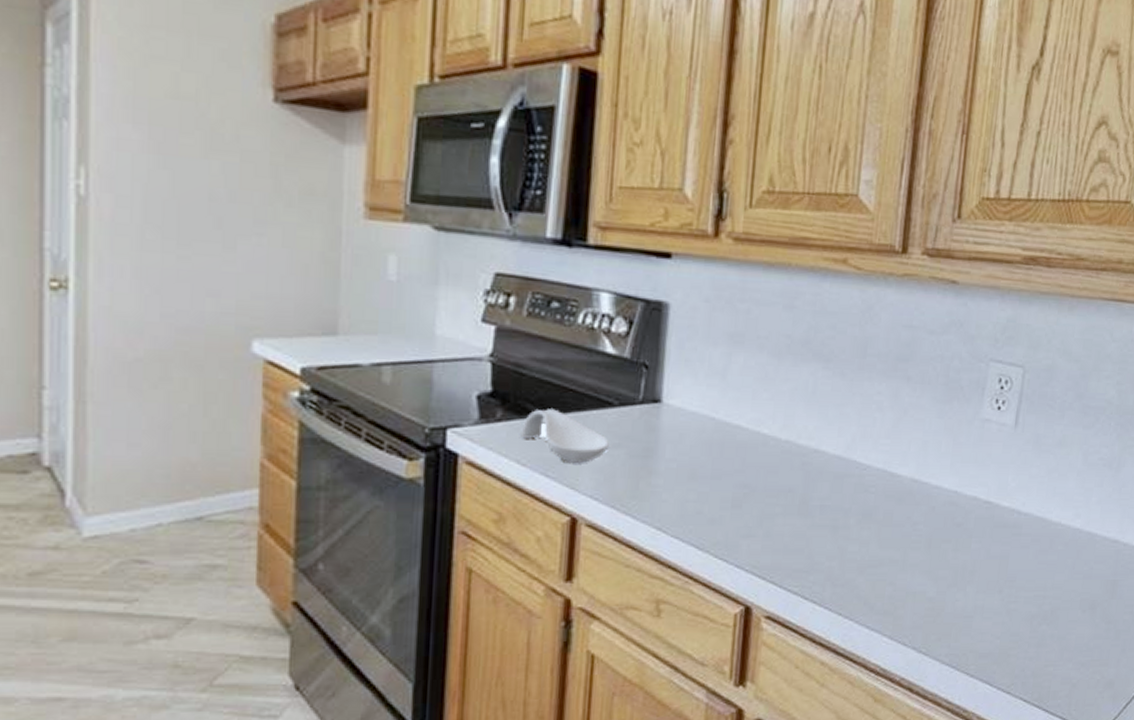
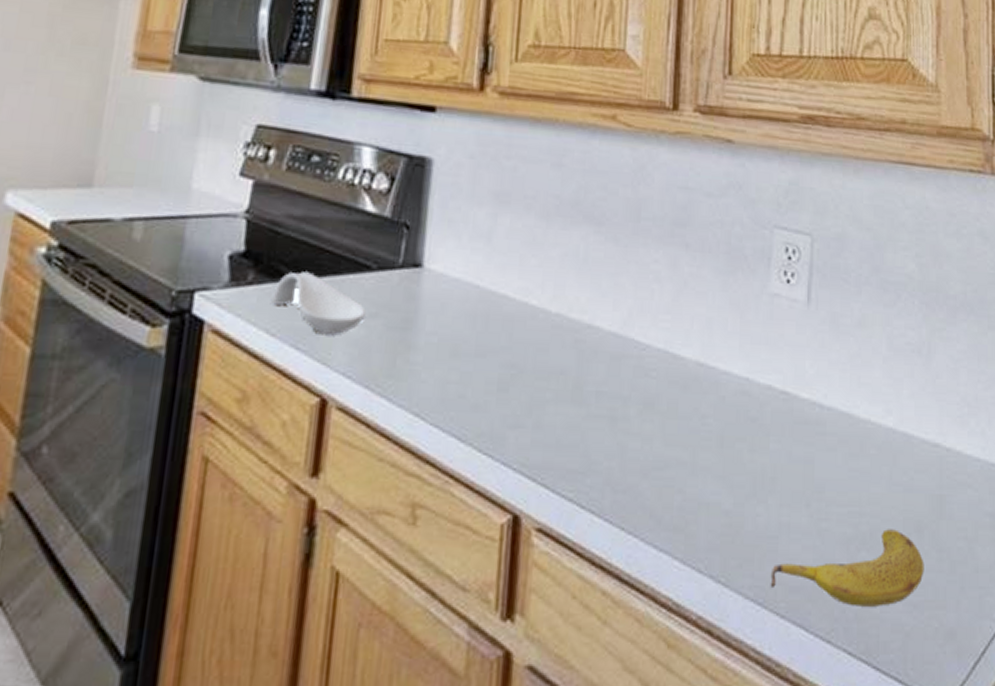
fruit: none [963,608,1094,666] -> present [770,529,924,606]

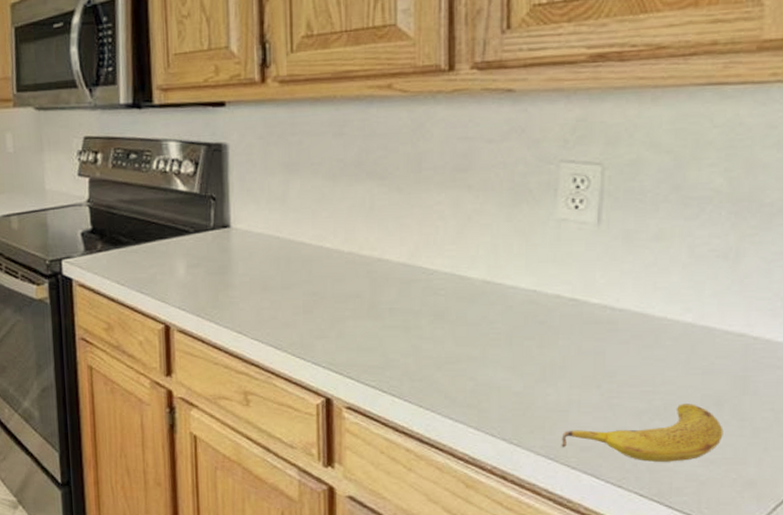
spoon rest: present [271,272,366,334] -> none [117,239,189,281]

